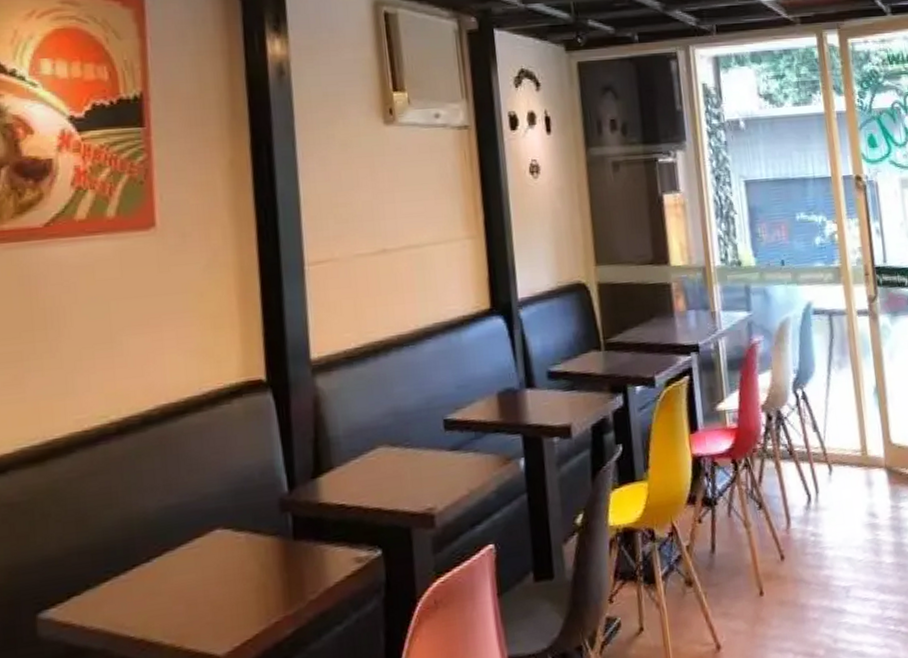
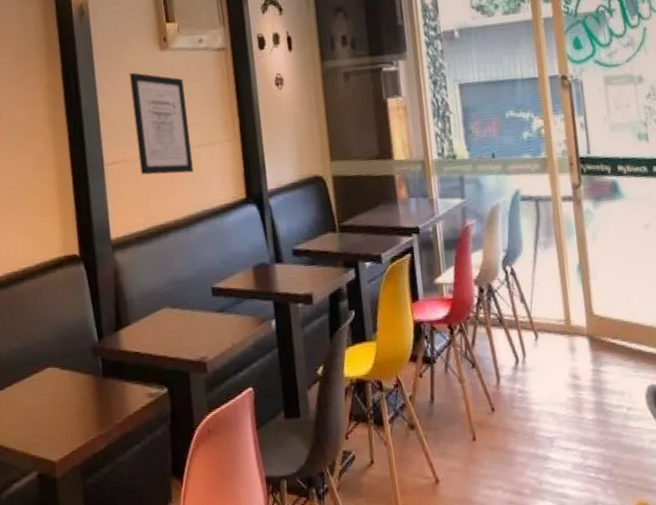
wall art: none [342,150,424,278] -> present [129,72,193,175]

